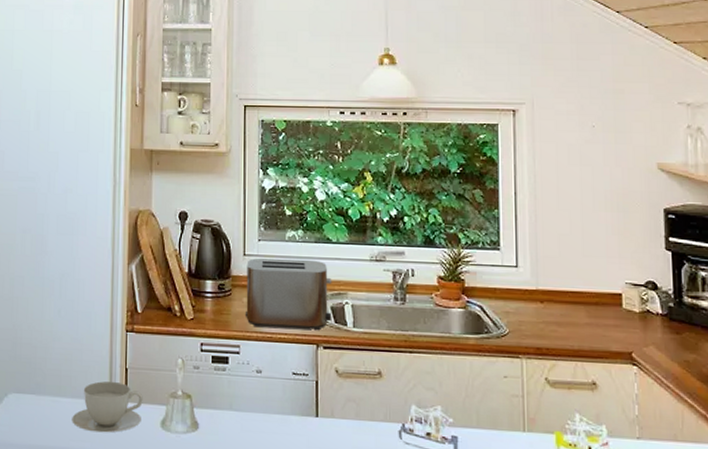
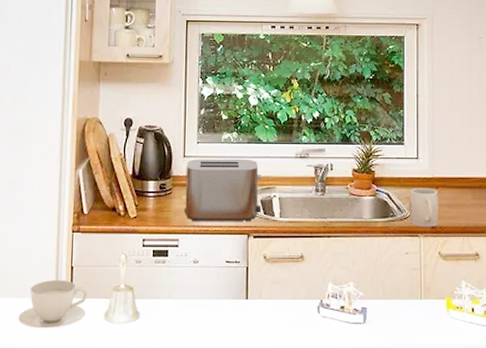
mug: none [507,300,546,349] -> present [409,187,440,228]

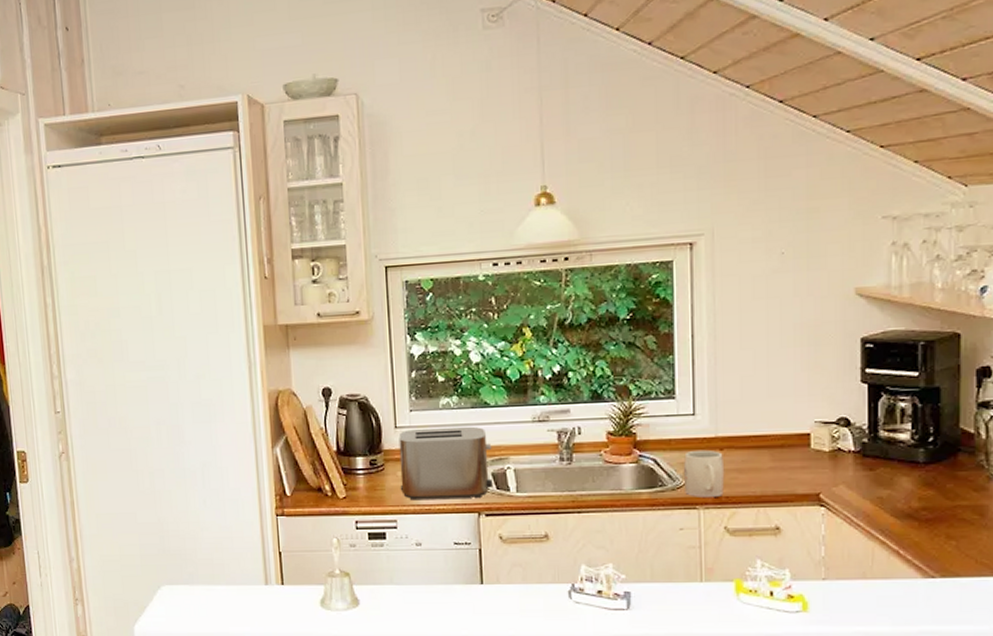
teacup: present [18,279,88,329] -> none [228,565,300,616]

